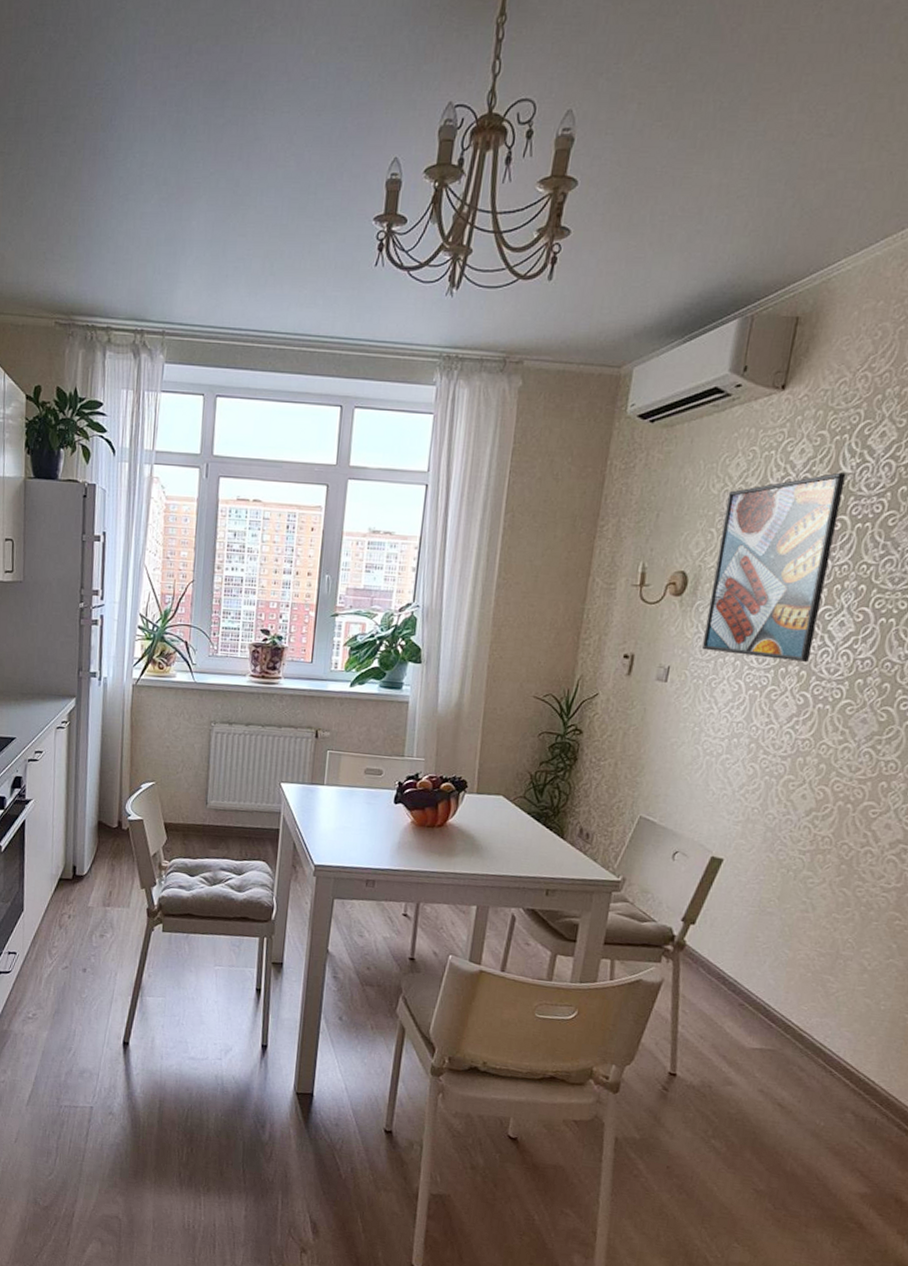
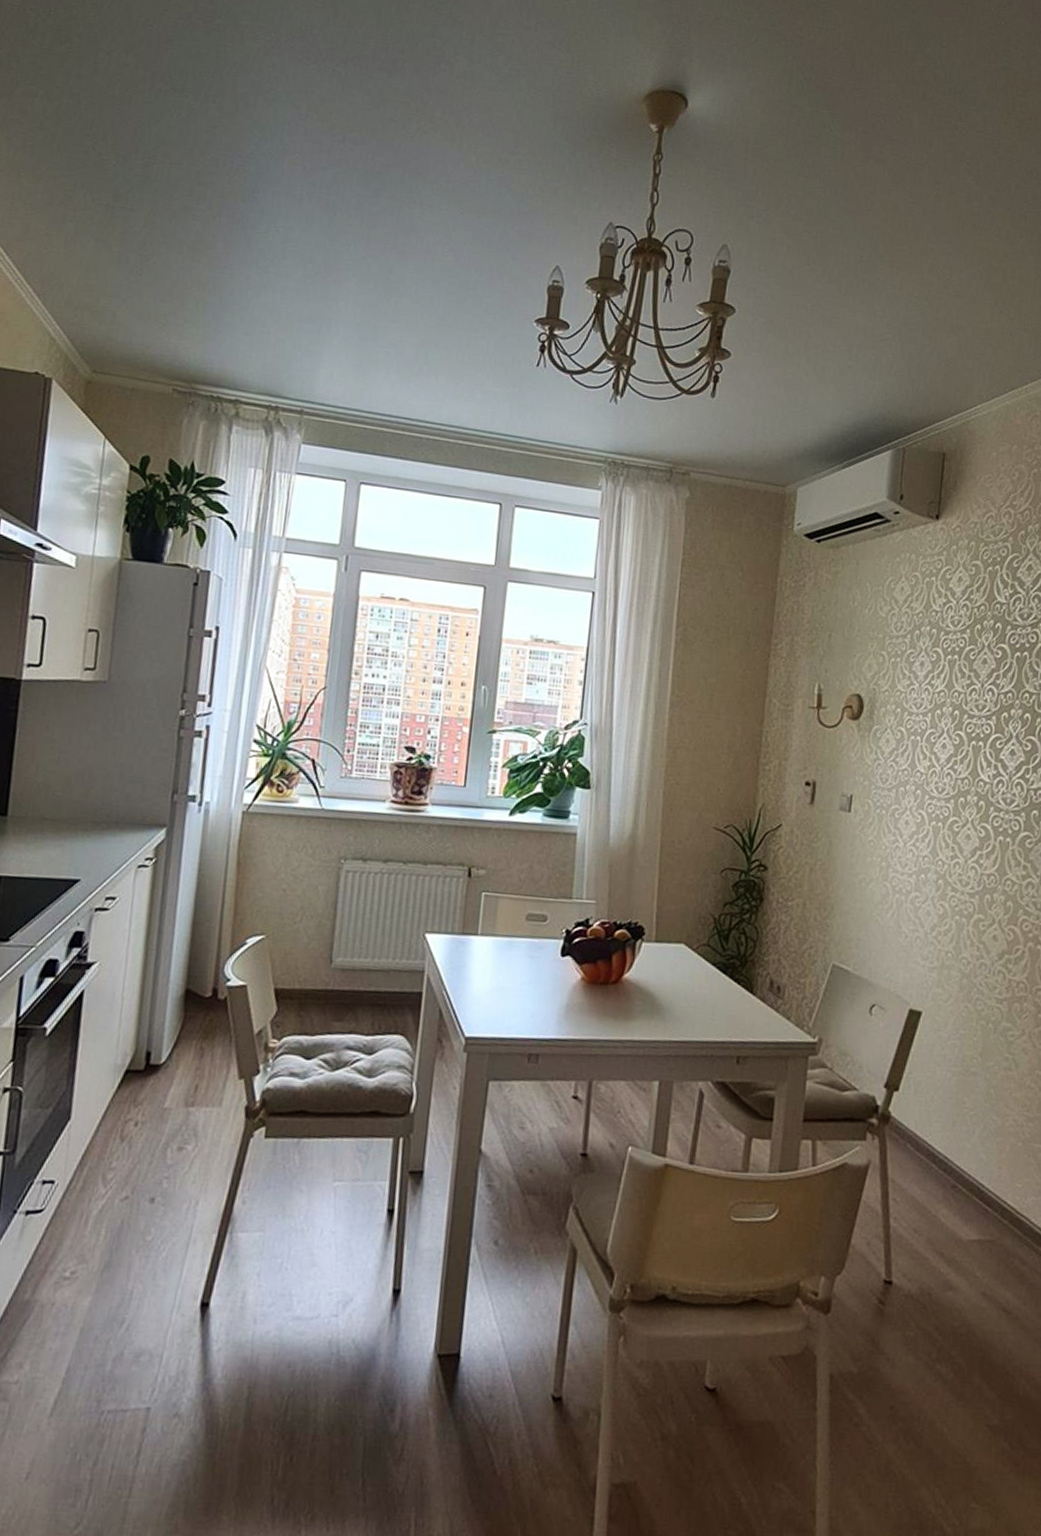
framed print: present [702,472,846,663] -> none [883,601,1001,793]

